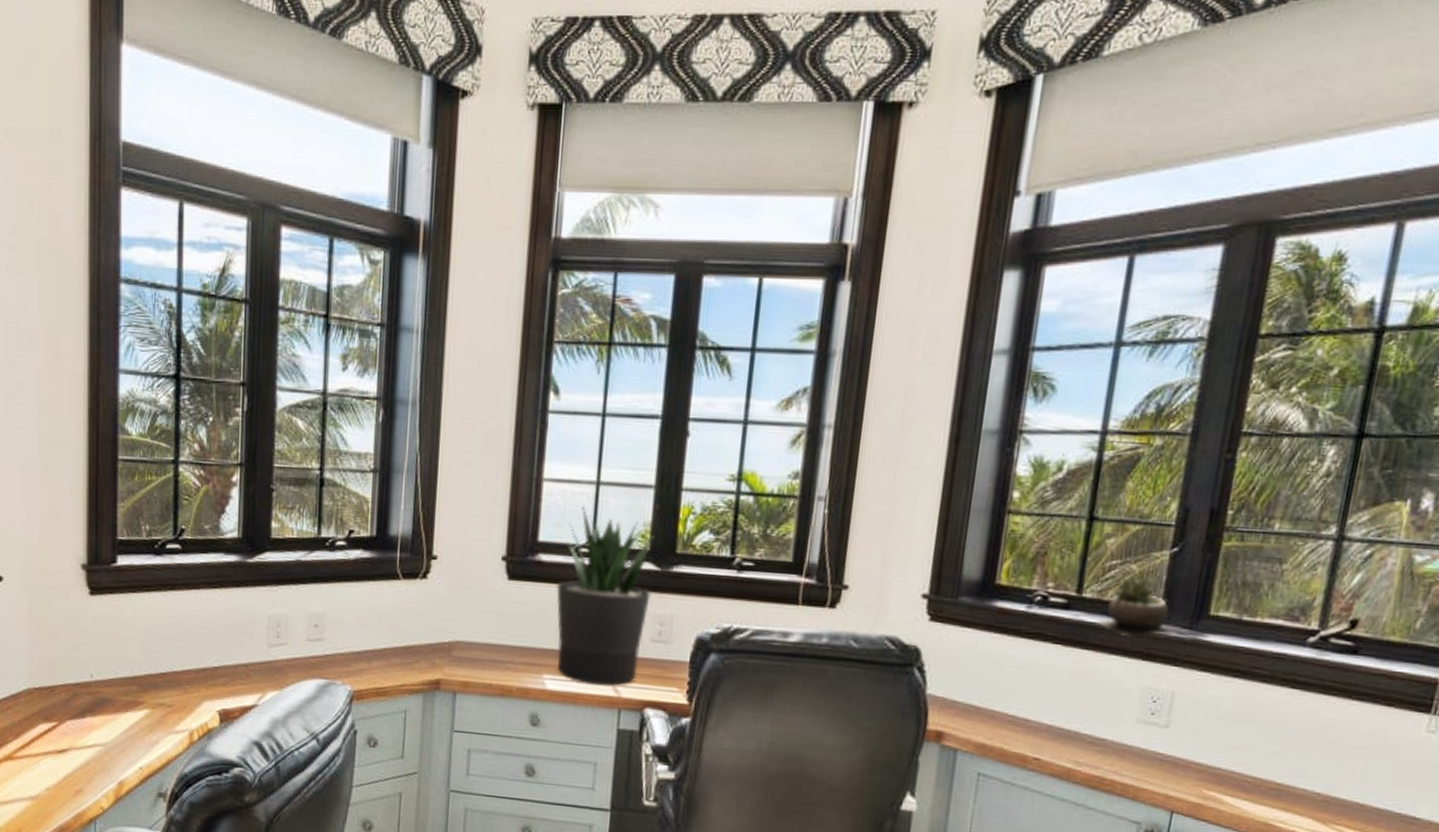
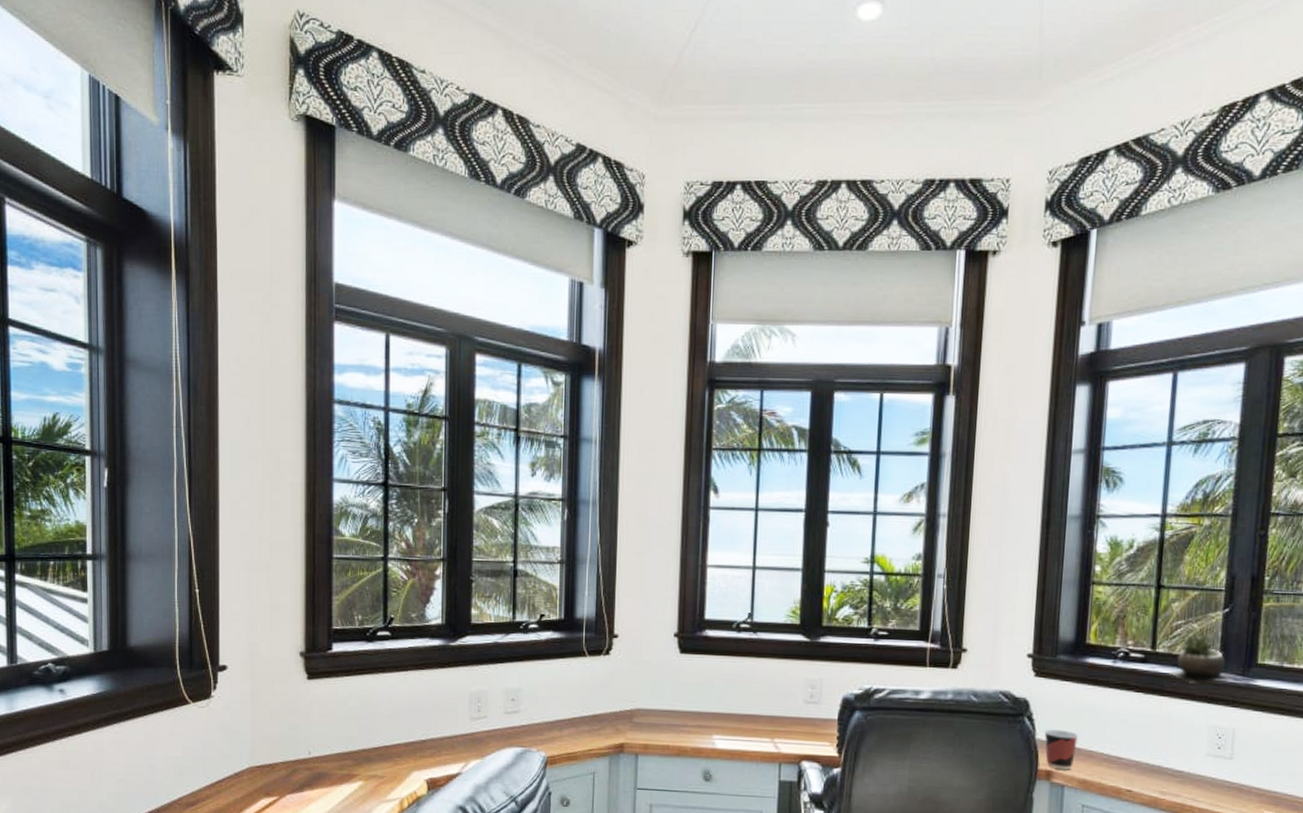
planter: present [557,507,655,686] -> none [722,589,804,743]
cup: none [937,683,980,732] -> present [1044,729,1079,770]

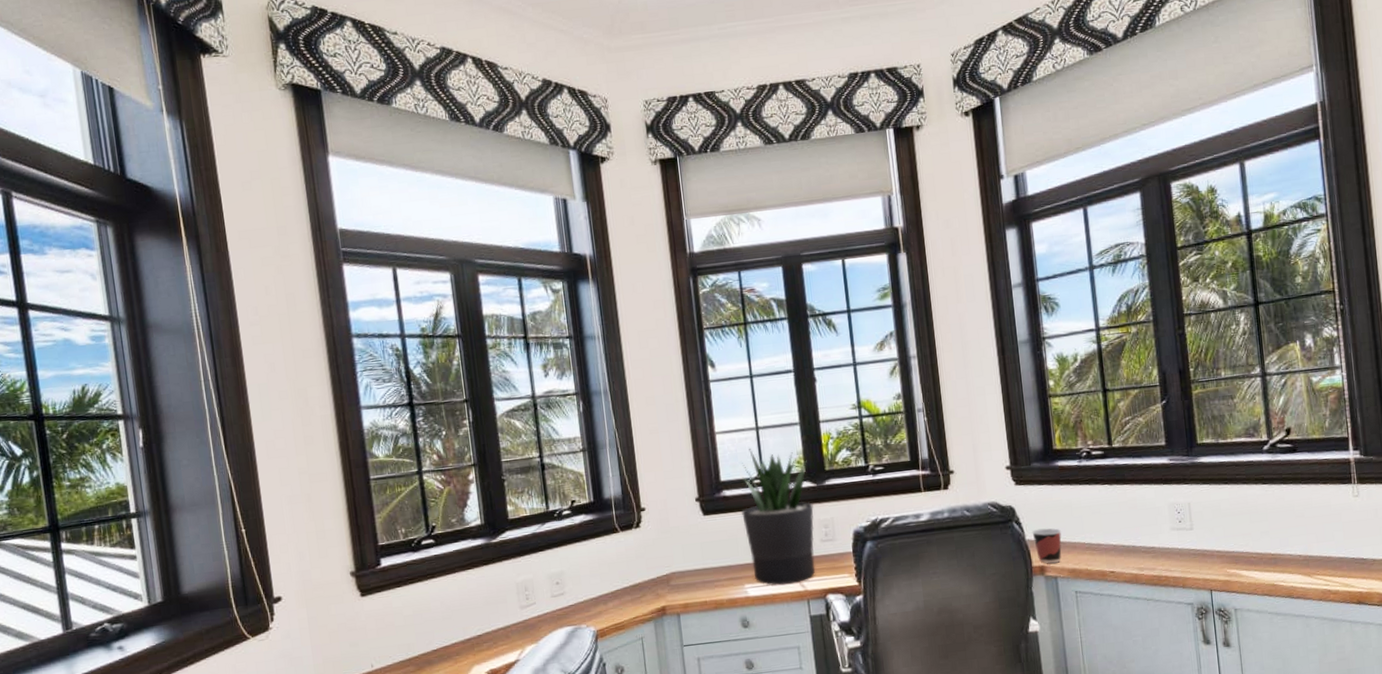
planter: none [722,589,804,743] -> present [742,449,816,585]
succulent plant: present [1168,634,1233,685] -> none [1126,425,1180,470]

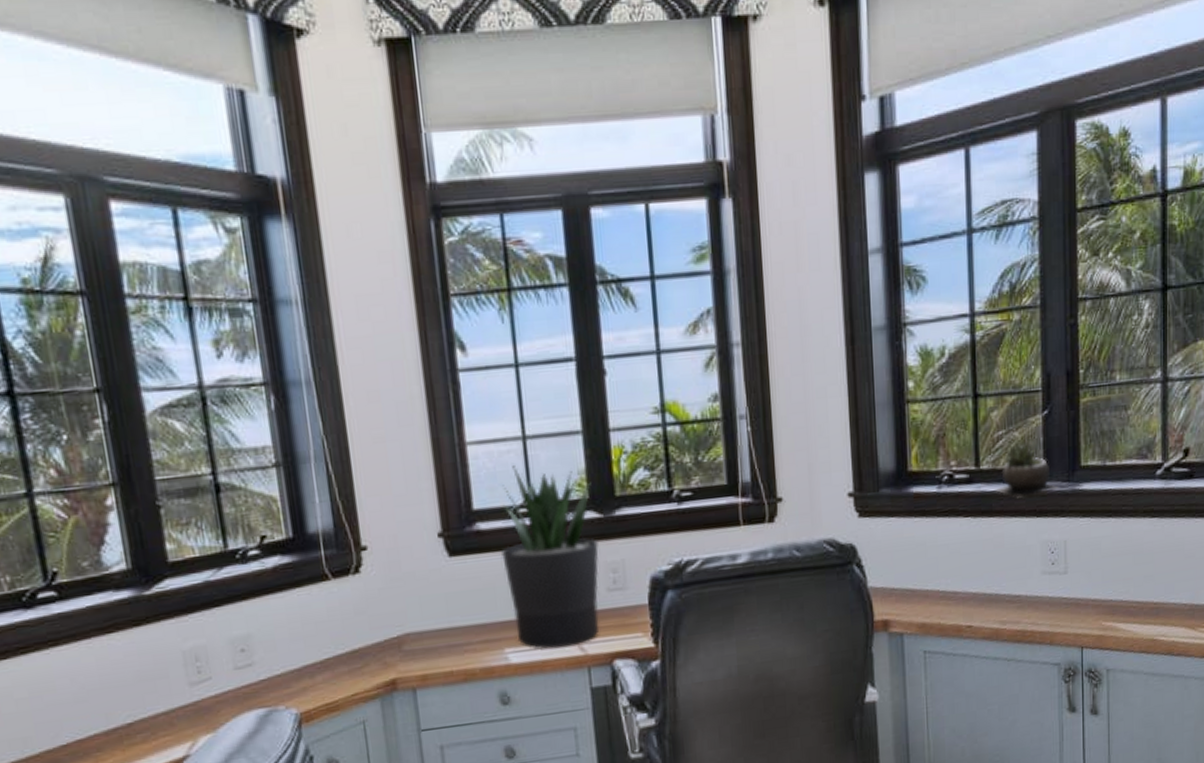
cup: present [1032,528,1062,564] -> none [876,572,912,618]
succulent plant: none [1126,425,1180,470] -> present [995,442,1059,499]

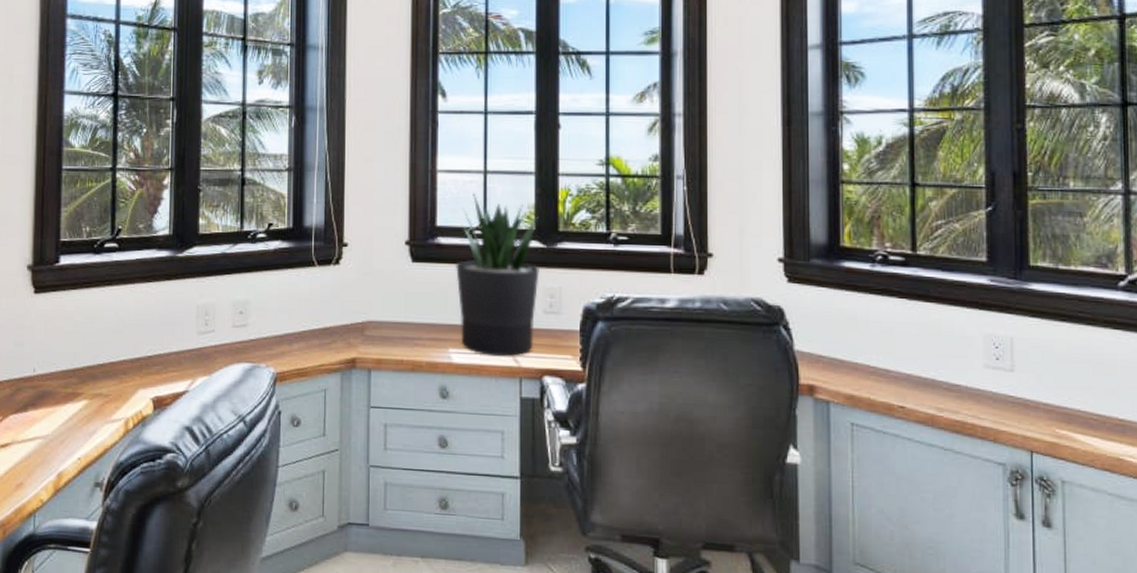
succulent plant: present [995,442,1059,499] -> none [932,235,1005,289]

